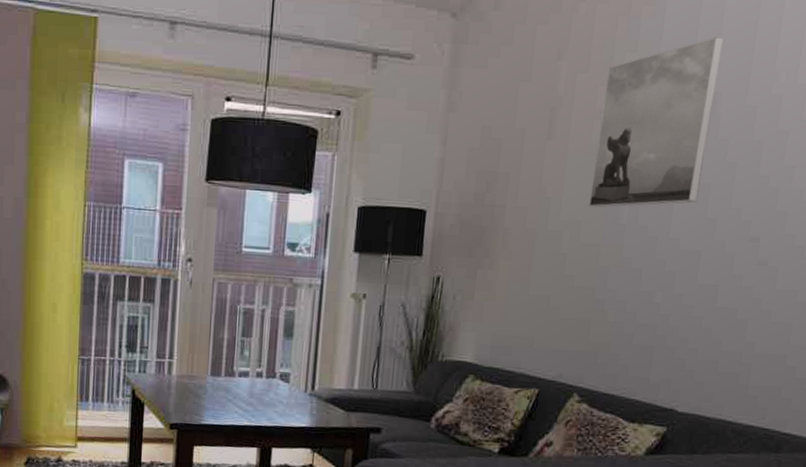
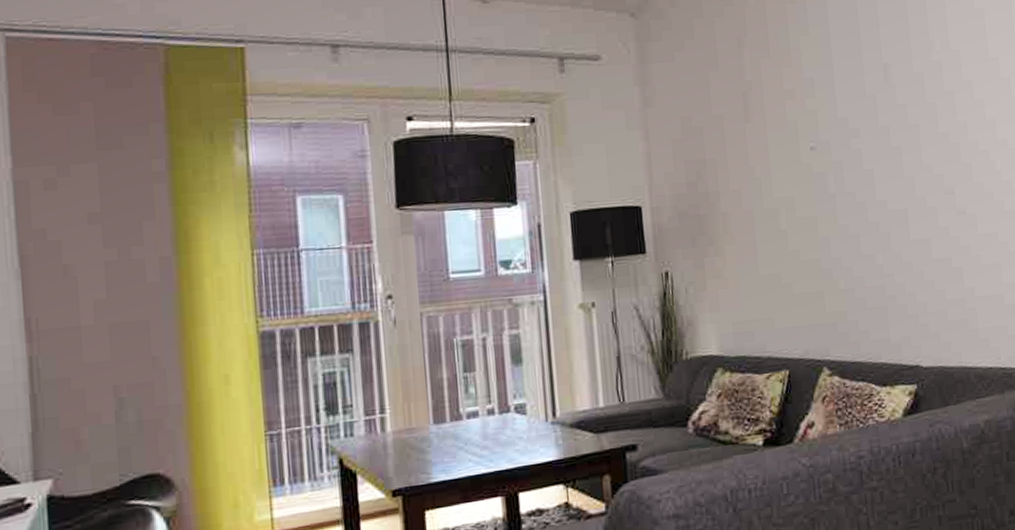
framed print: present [588,37,724,208] -> none [787,15,893,182]

